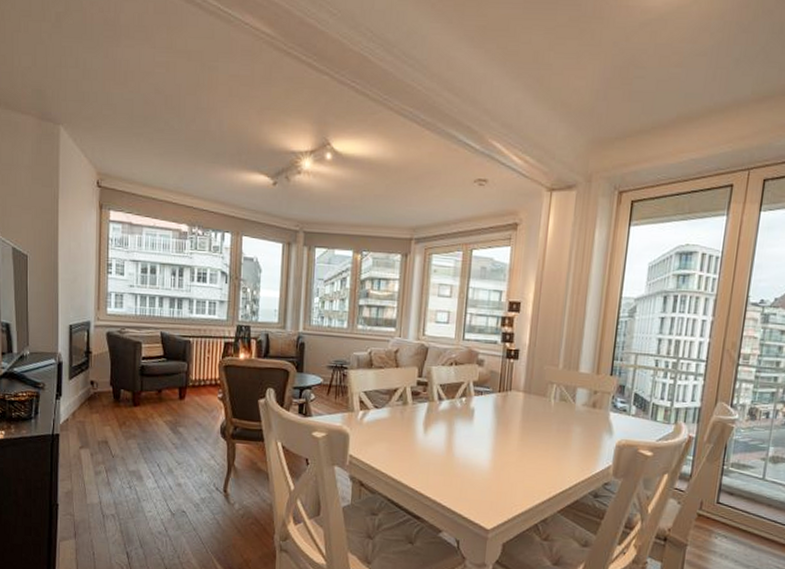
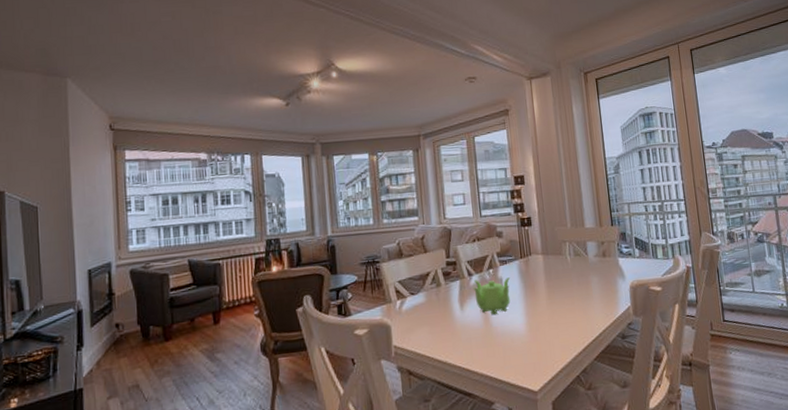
teapot: none [441,405,484,446] -> present [473,277,511,316]

